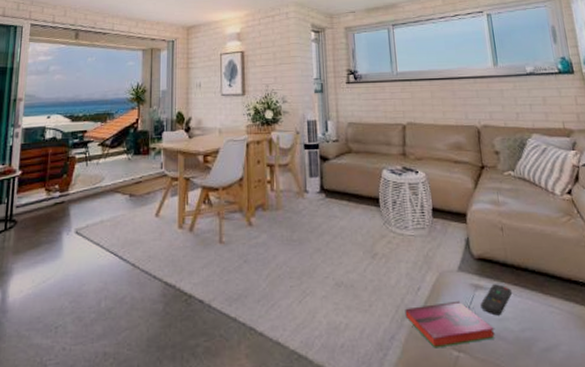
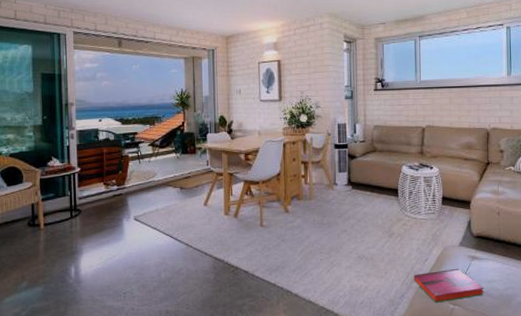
remote control: present [480,284,512,316] -> none [475,255,501,279]

